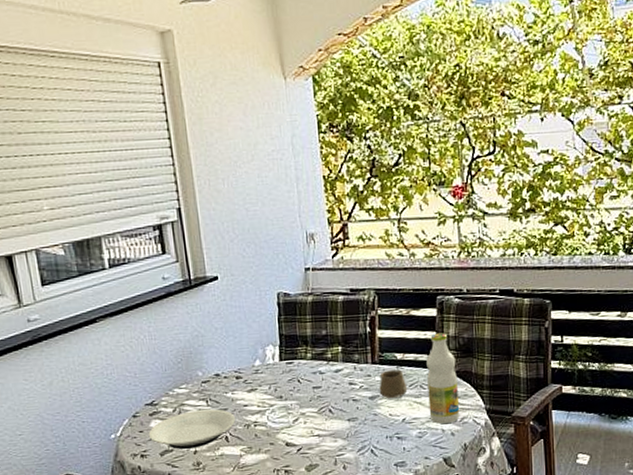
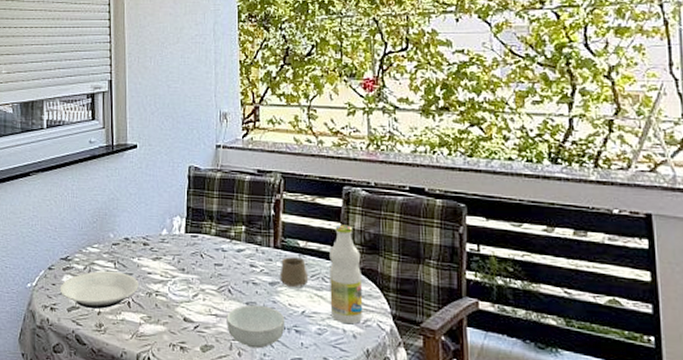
cereal bowl: none [329,419,388,460] -> present [227,304,286,349]

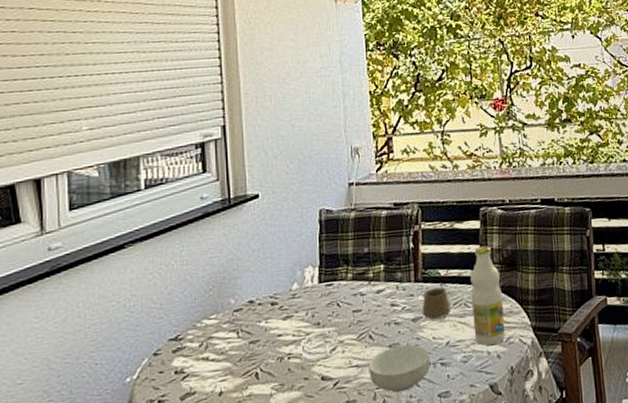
plate: present [59,271,139,309] -> none [169,341,267,391]

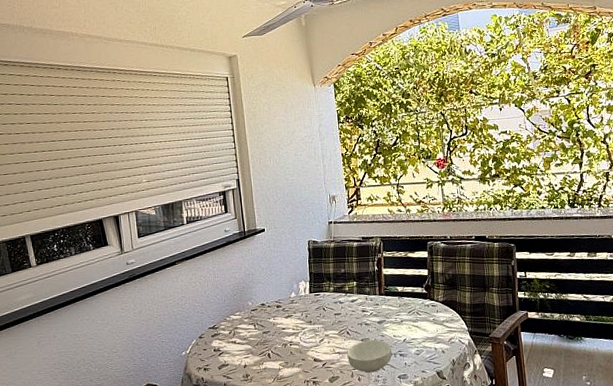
cup: present [422,287,452,320] -> none [385,299,407,323]
bottle: present [470,245,506,346] -> none [421,270,449,343]

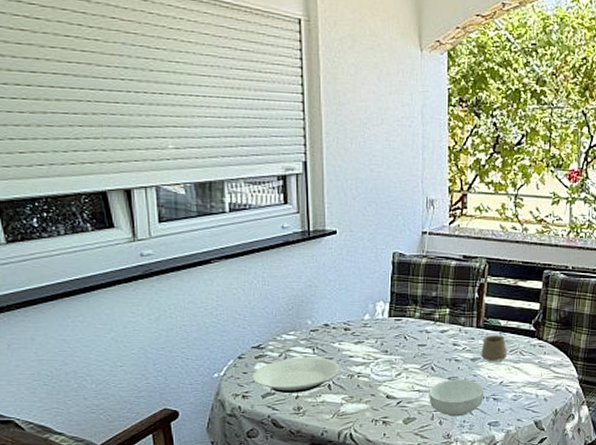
plate: none [210,331,276,364] -> present [252,357,340,393]
cup: none [385,299,407,323] -> present [481,335,508,361]

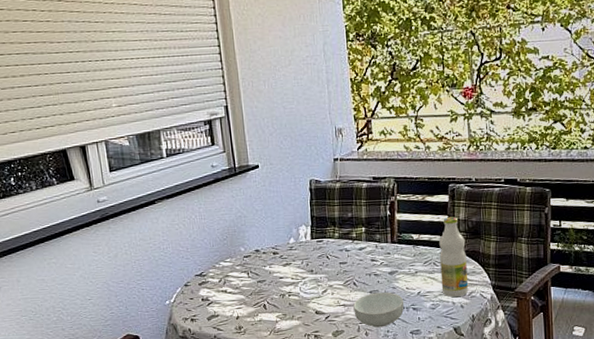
plate: present [252,357,340,393] -> none [197,280,272,315]
cup: present [481,335,508,361] -> none [397,248,423,273]
bottle: none [526,305,556,389] -> present [439,216,469,297]

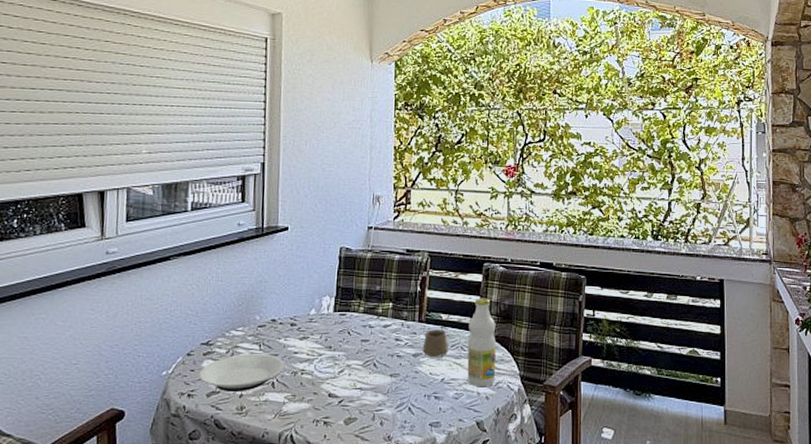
plate: none [197,280,272,315] -> present [198,354,284,391]
cereal bowl: present [353,292,405,328] -> none [370,376,426,417]
cup: none [397,248,423,273] -> present [422,329,449,357]

